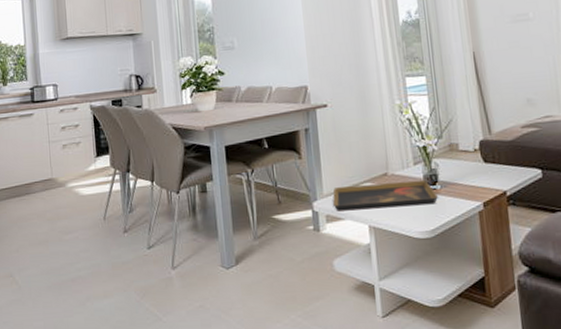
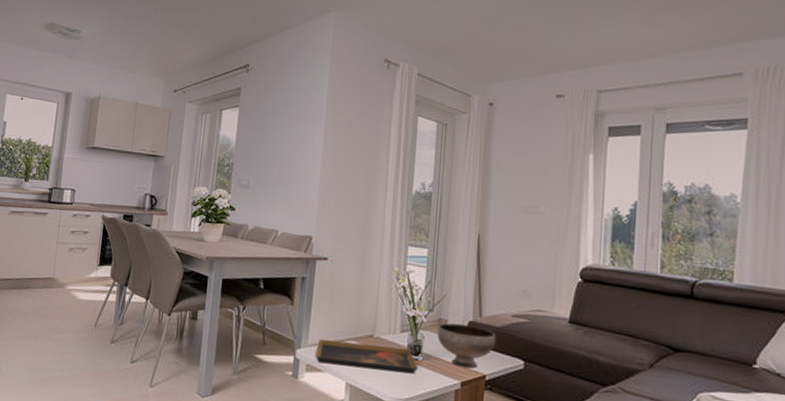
bowl: none [450,144,511,188] -> present [437,323,496,369]

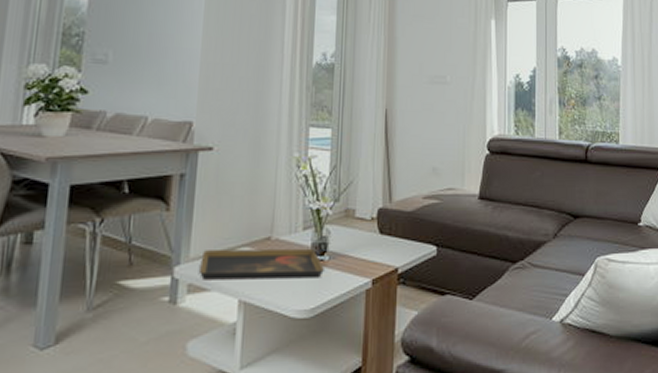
bowl: present [437,323,496,369] -> none [344,213,408,262]

